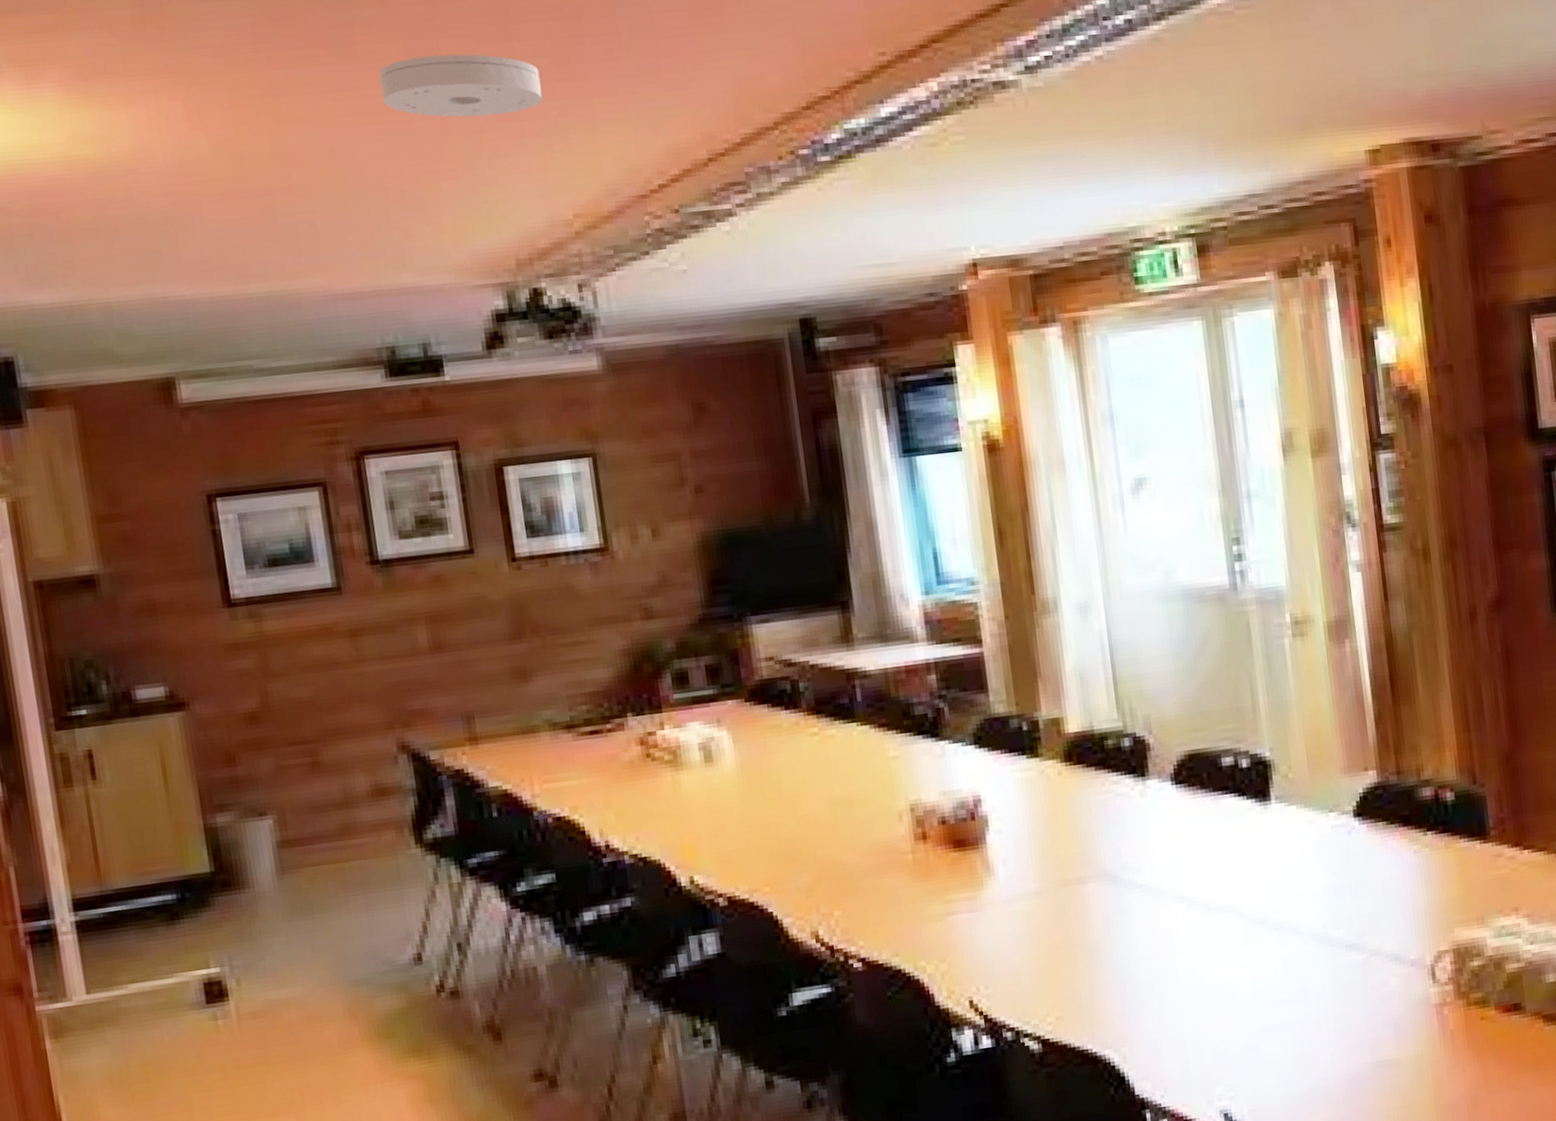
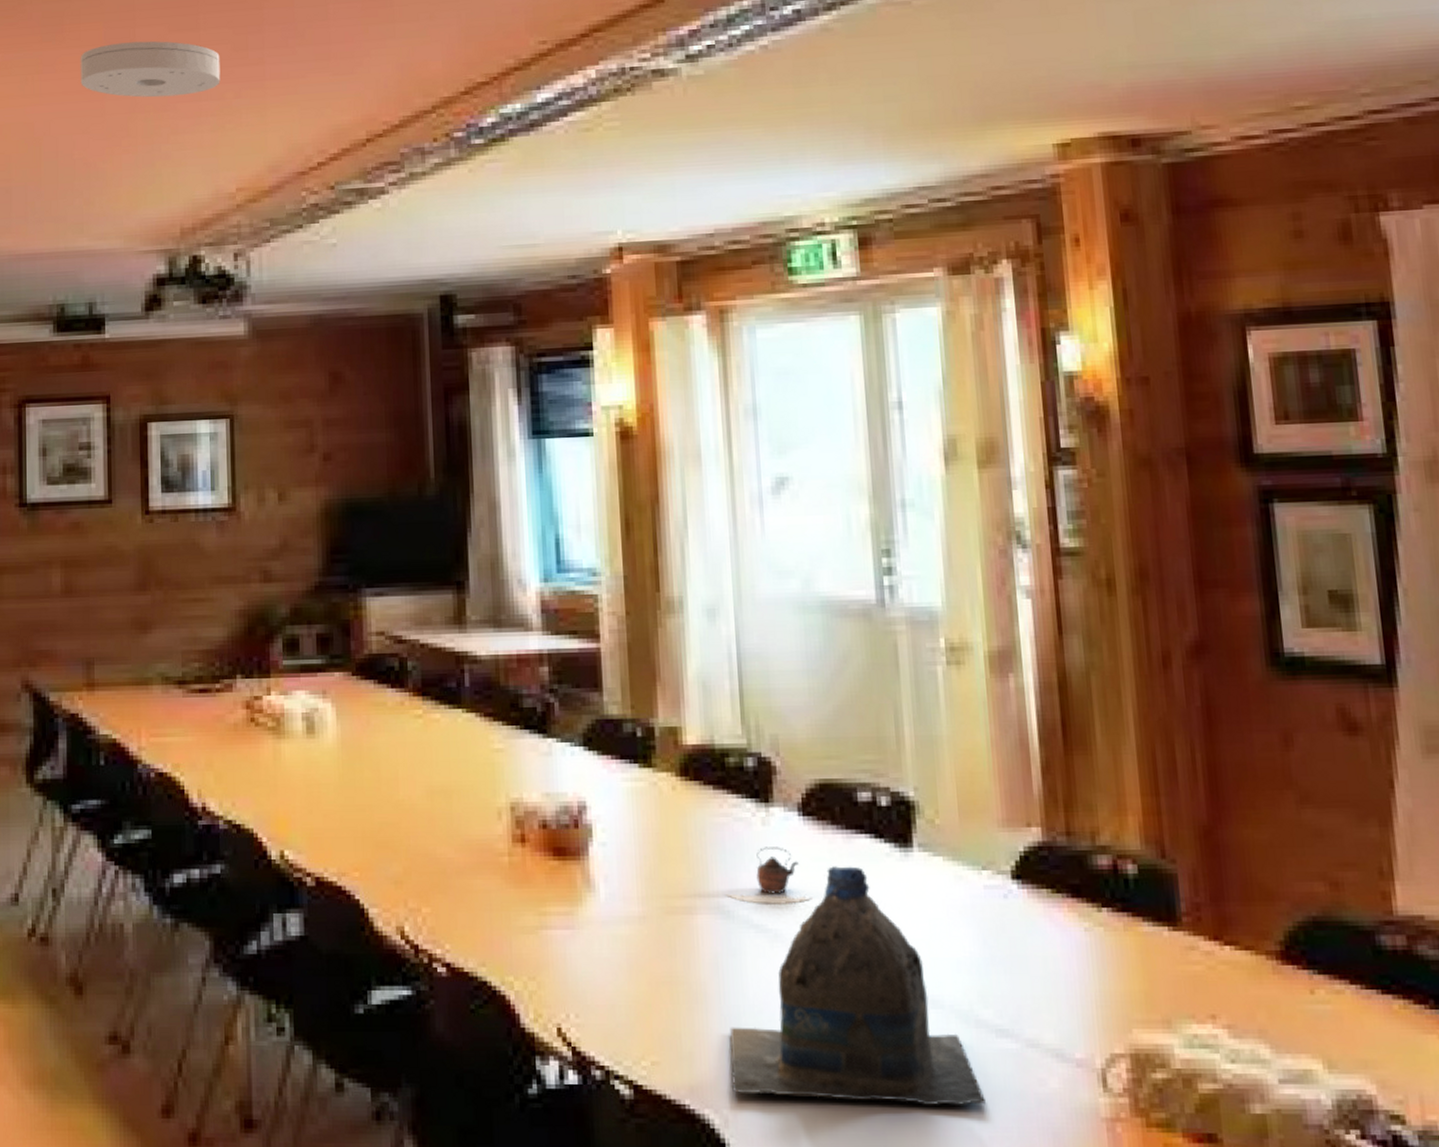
teapot: none [1112,814,1188,867] -> present [726,847,813,906]
water jug: none [1122,823,1340,1033] -> present [729,866,986,1106]

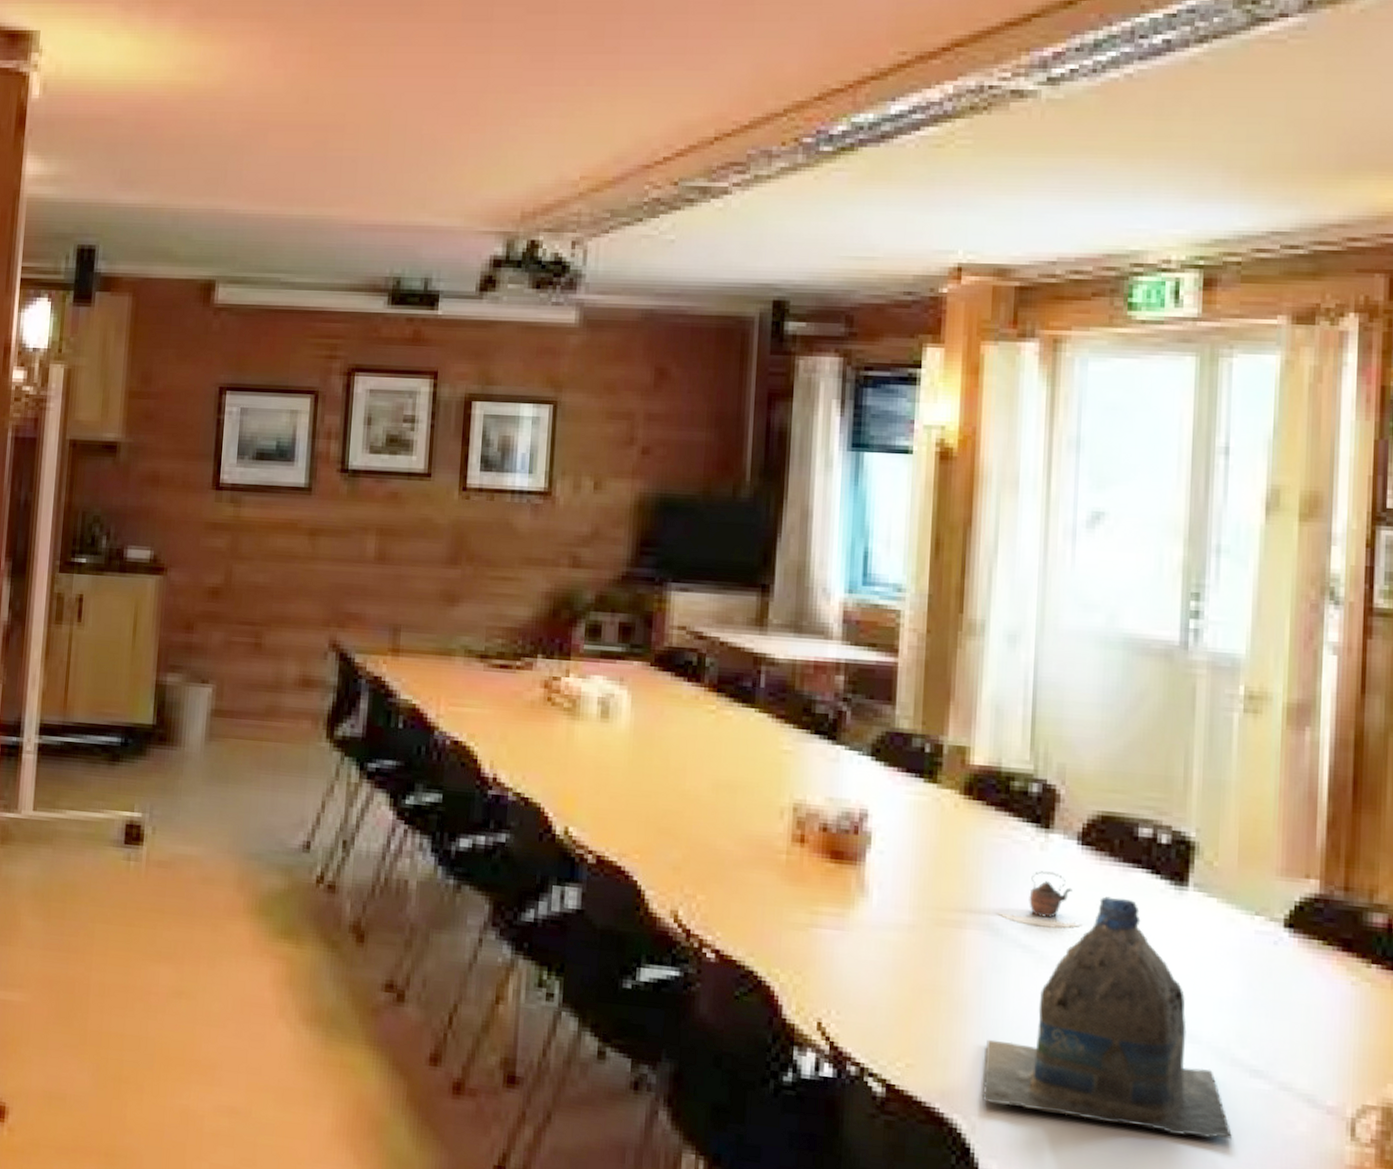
smoke detector: present [80,41,221,98] -> none [434,21,576,79]

